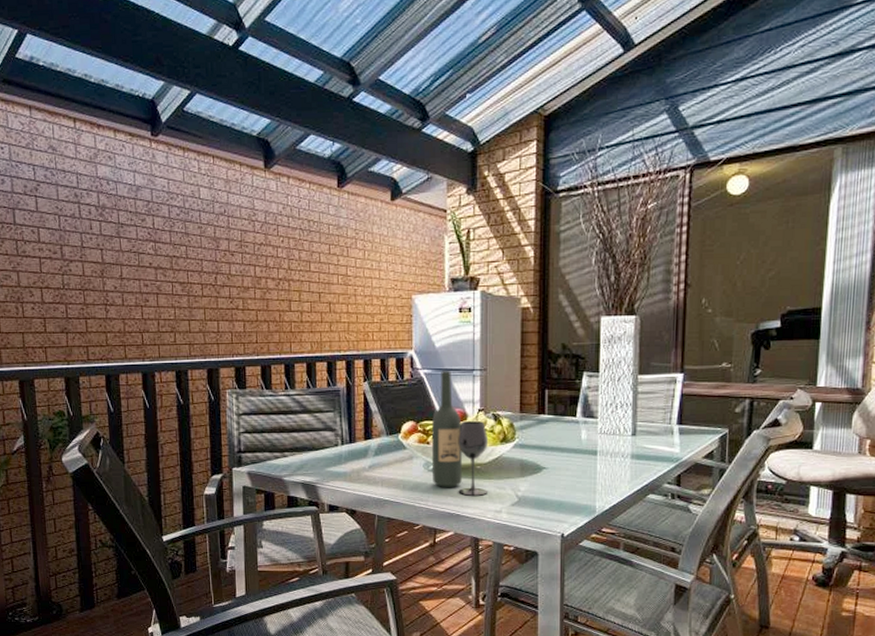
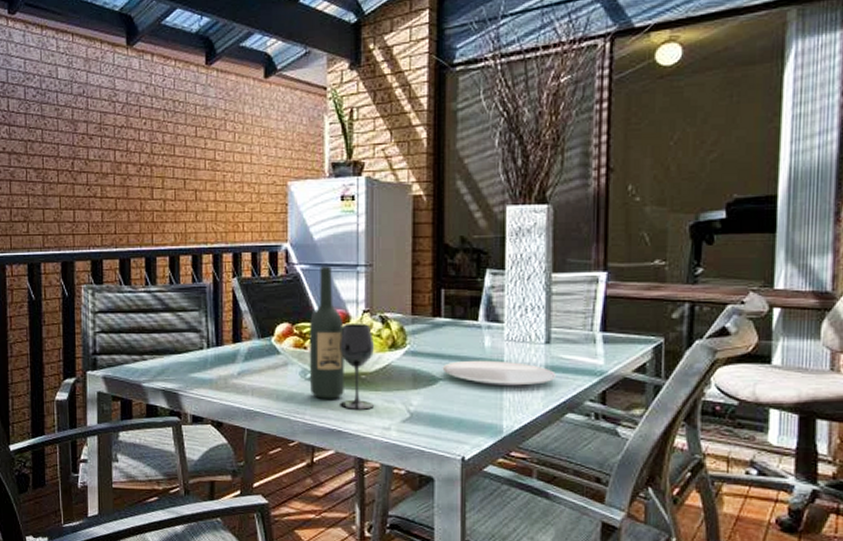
plate: none [545,451,641,472] -> present [442,360,557,386]

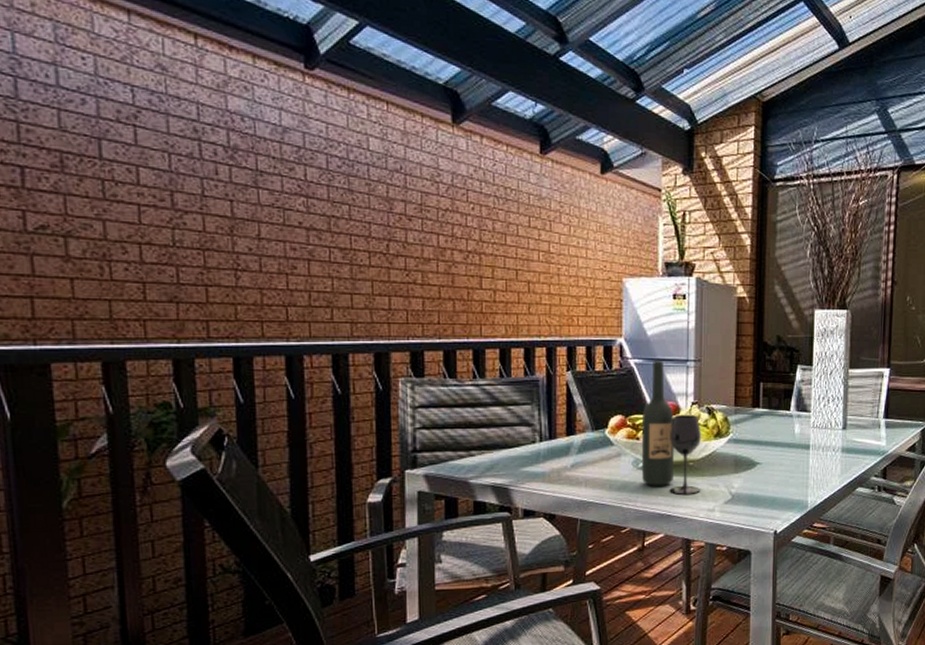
plate: present [442,360,557,386] -> none [759,445,851,467]

